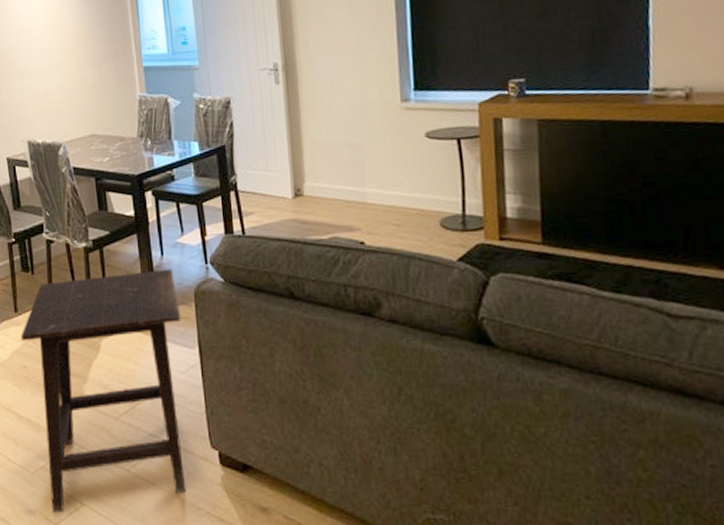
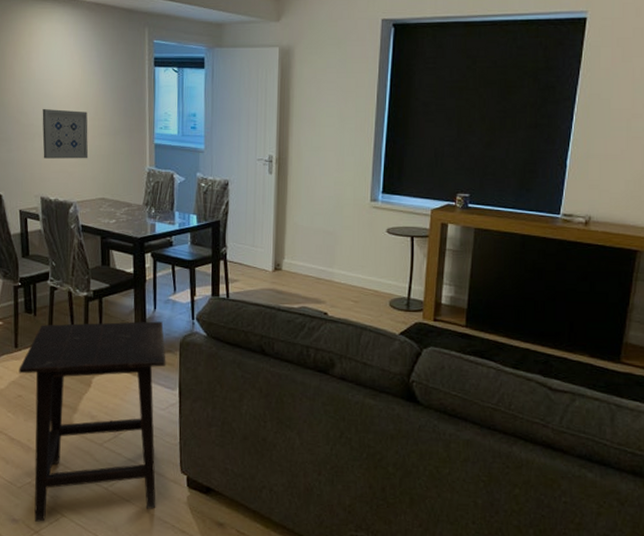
wall art: none [21,41,74,98] -> present [42,109,89,159]

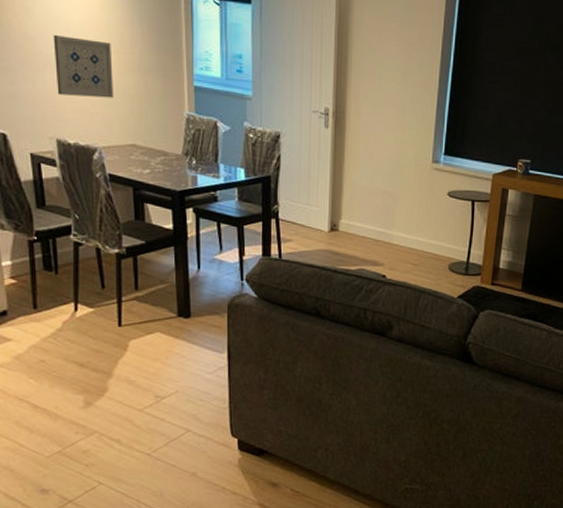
side table: present [18,321,166,523] -> none [40,281,213,492]

